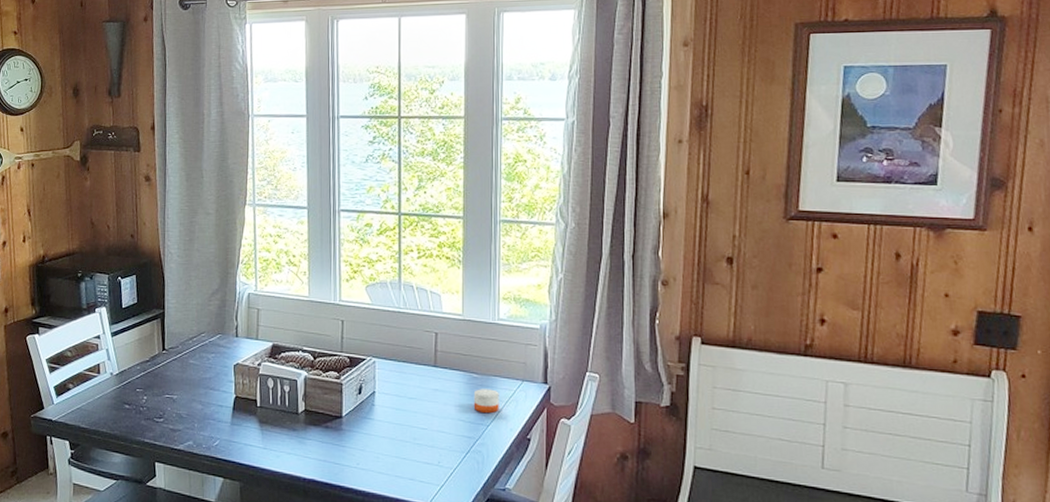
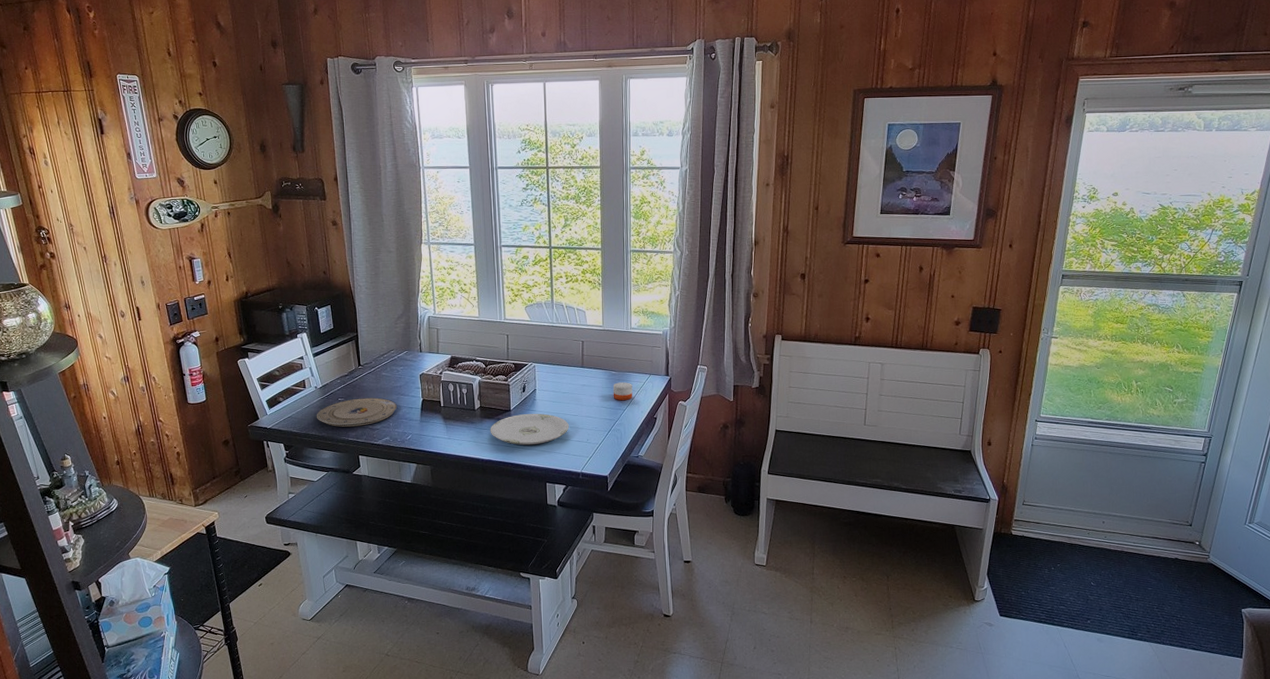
plate: none [110,390,205,425] -> present [317,397,398,427]
plate: none [315,422,415,464] -> present [490,413,569,445]

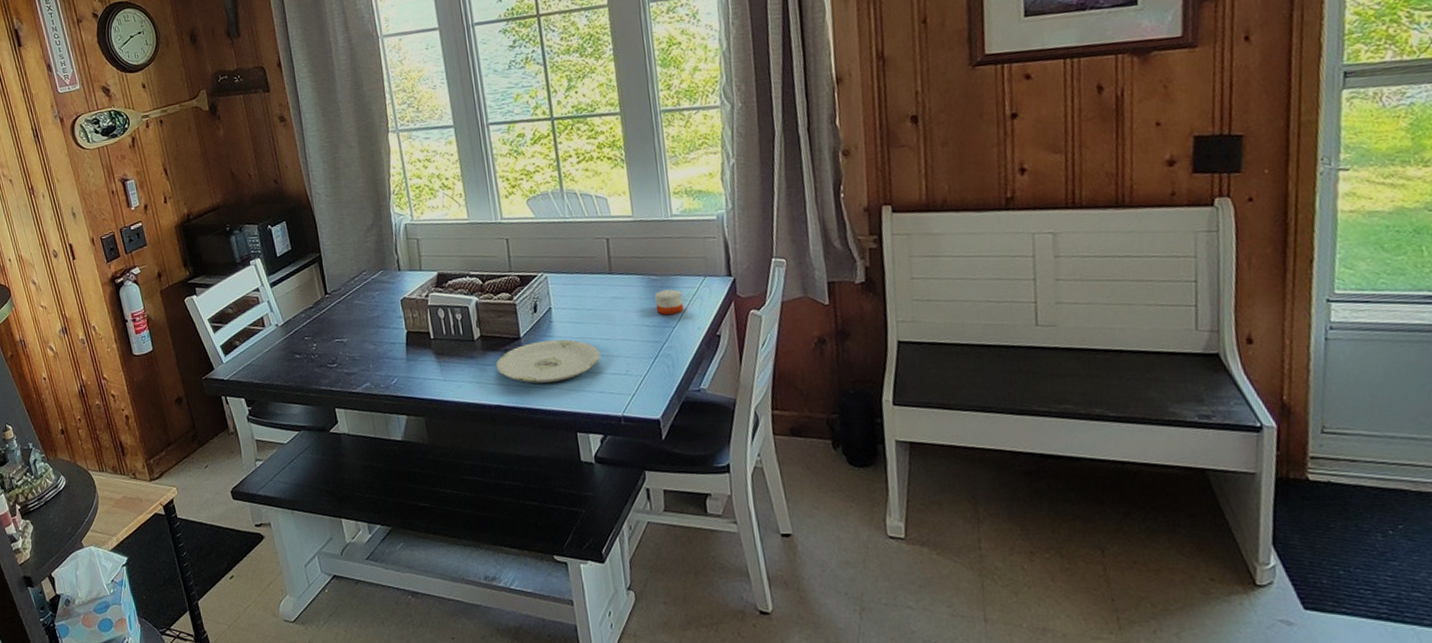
plate: present [317,397,398,427] -> none [280,333,377,373]

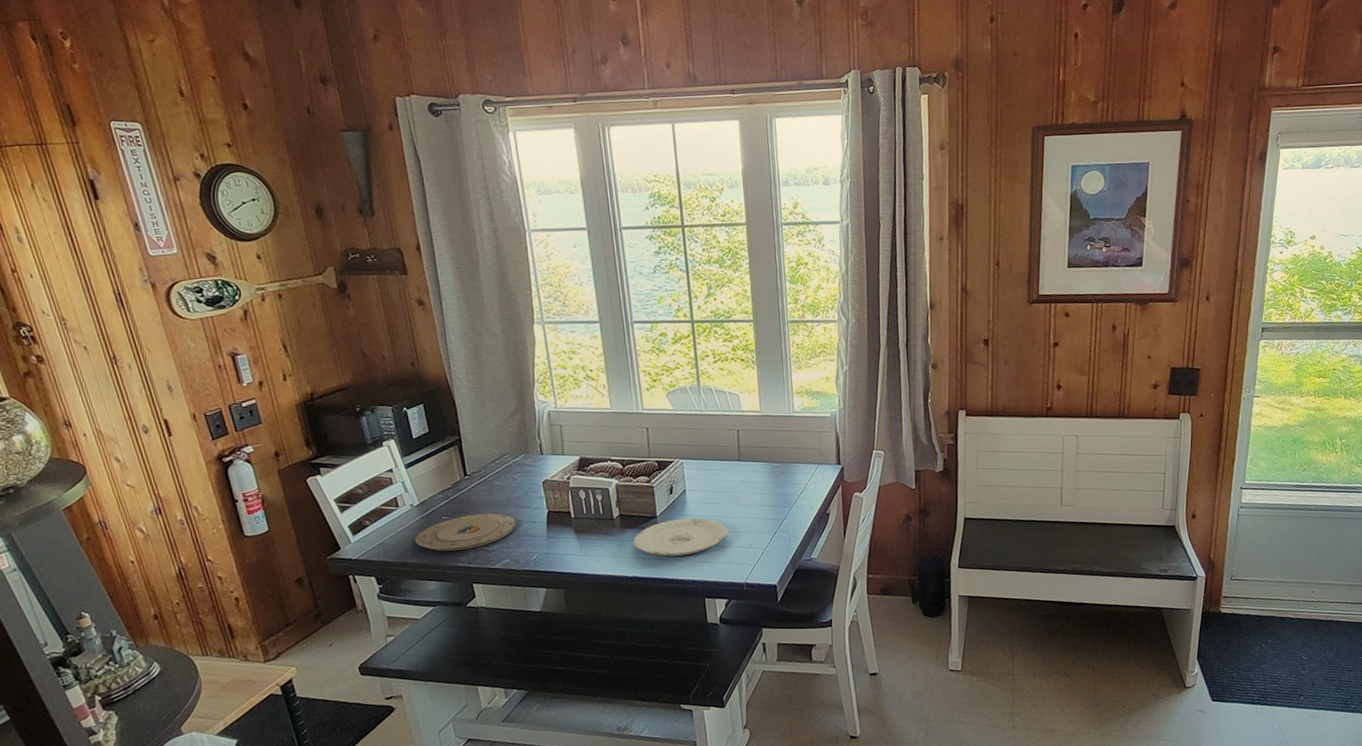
plate: none [280,333,377,373] -> present [415,512,518,551]
candle: present [654,289,684,315] -> none [776,475,800,496]

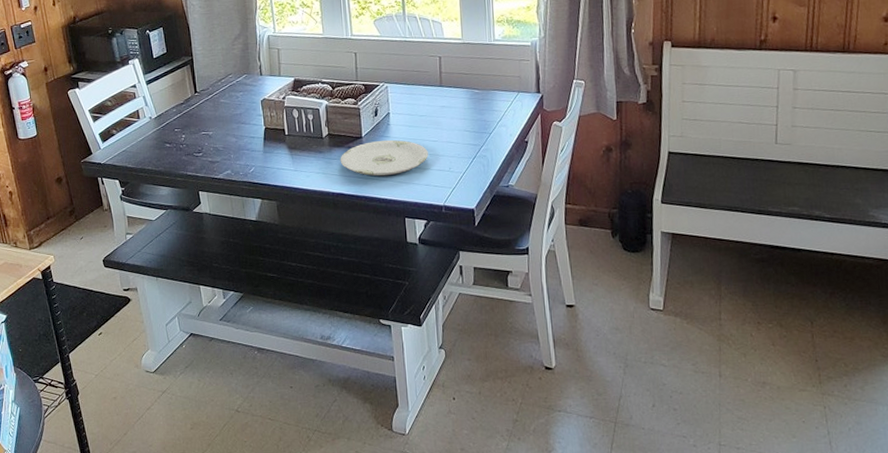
plate: present [415,512,518,551] -> none [152,127,238,160]

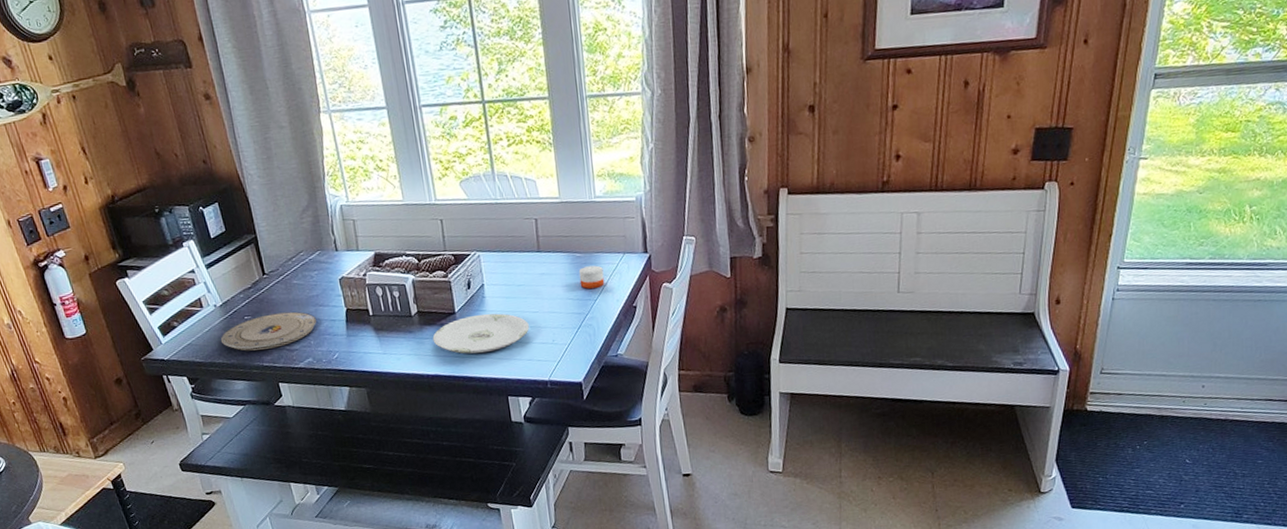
plate: none [152,127,238,160] -> present [221,311,317,351]
candle: none [476,102,500,123] -> present [578,265,605,289]

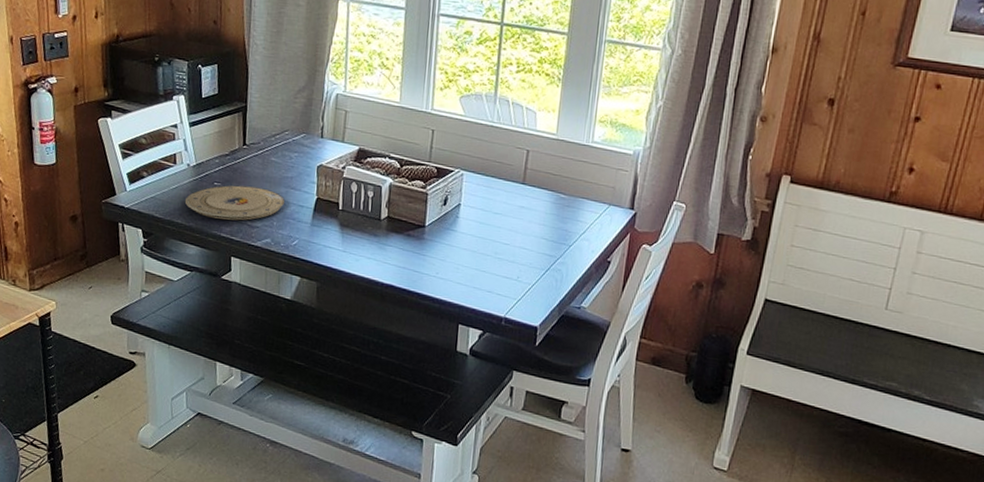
plate: present [432,313,529,354] -> none [396,233,497,274]
candle: present [578,265,605,289] -> none [558,209,585,234]

